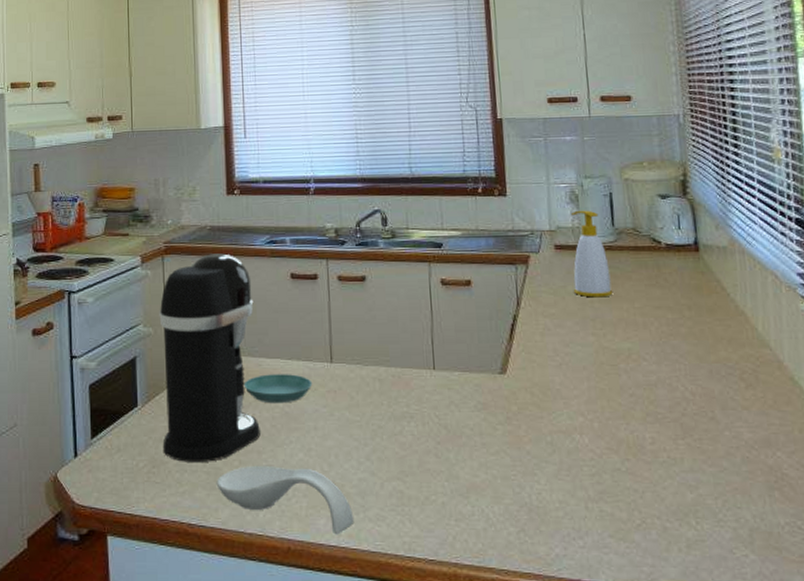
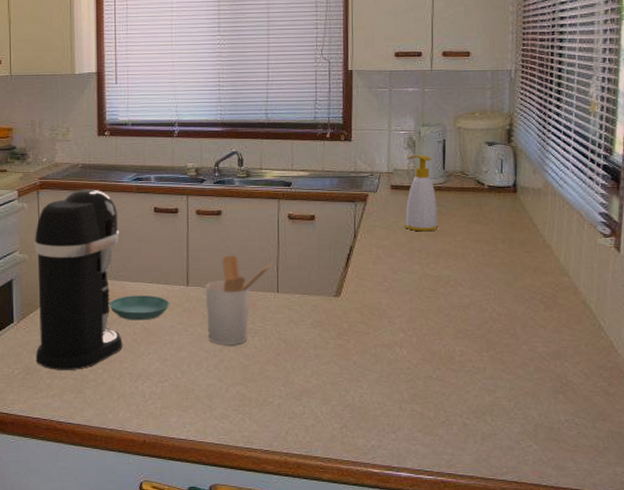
spoon rest: present [216,465,355,535] -> none [82,372,202,430]
utensil holder: none [351,327,426,433] -> present [205,255,272,346]

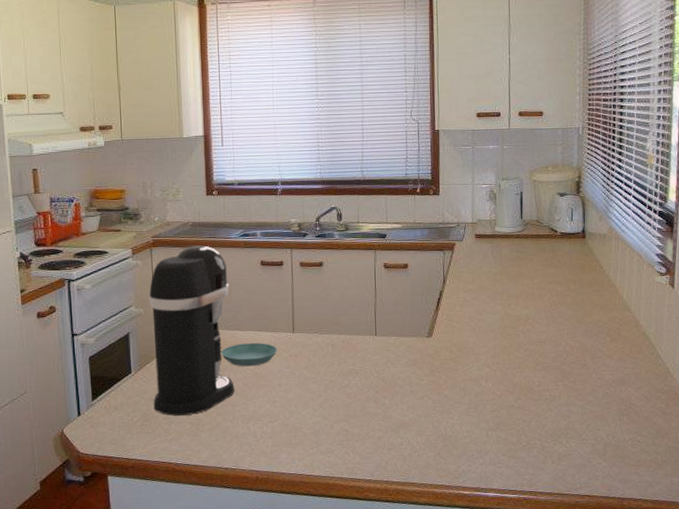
utensil holder: present [205,255,272,346] -> none [310,303,370,386]
soap bottle: present [404,155,438,232] -> none [487,206,517,276]

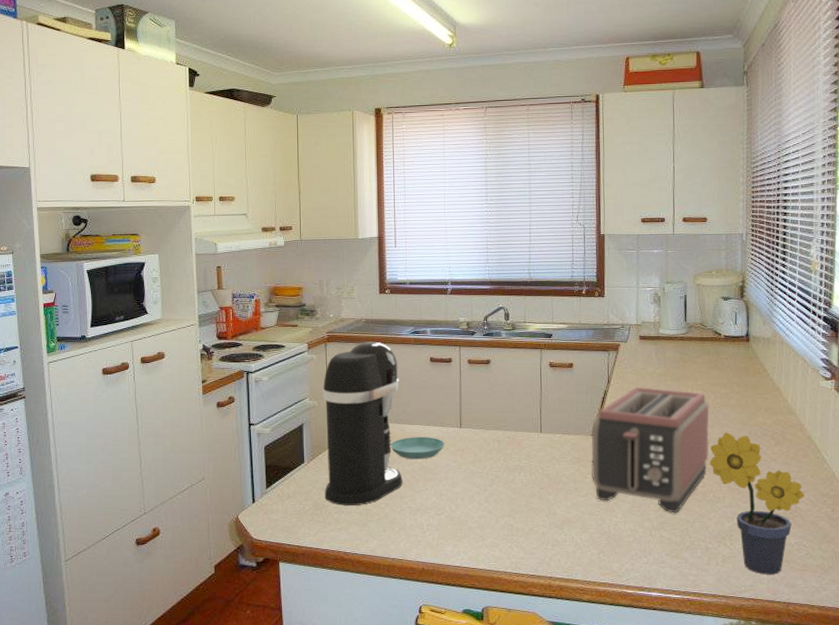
toaster: none [427,286,546,414] -> present [591,386,710,513]
potted flower: none [545,330,640,471] -> present [709,432,805,575]

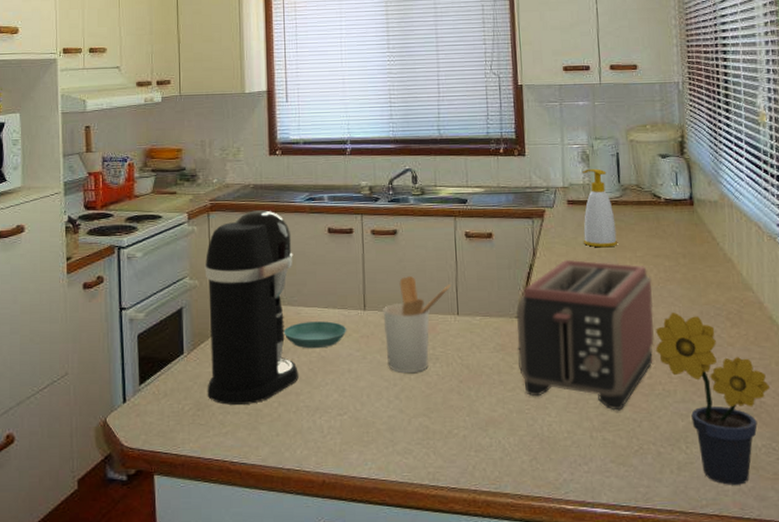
utensil holder: none [476,400,536,481] -> present [383,276,451,374]
soap bottle: none [651,308,681,377] -> present [583,168,617,248]

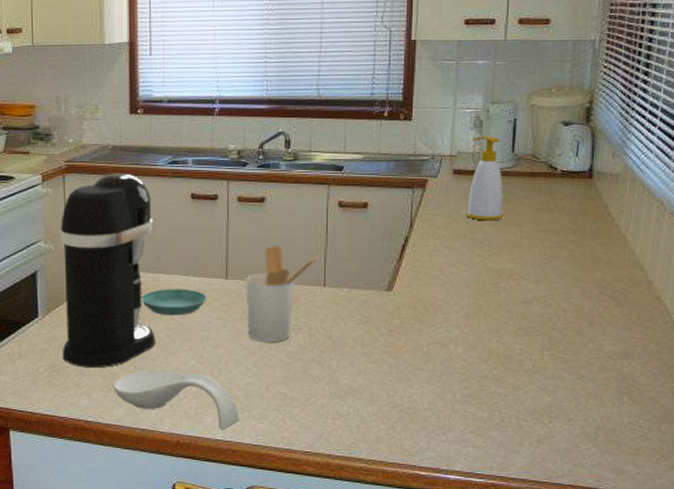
spoon rest: none [257,405,384,468] -> present [112,370,240,431]
toaster: present [516,259,654,411] -> none [384,232,536,385]
potted flower: present [655,311,771,485] -> none [529,289,647,458]

